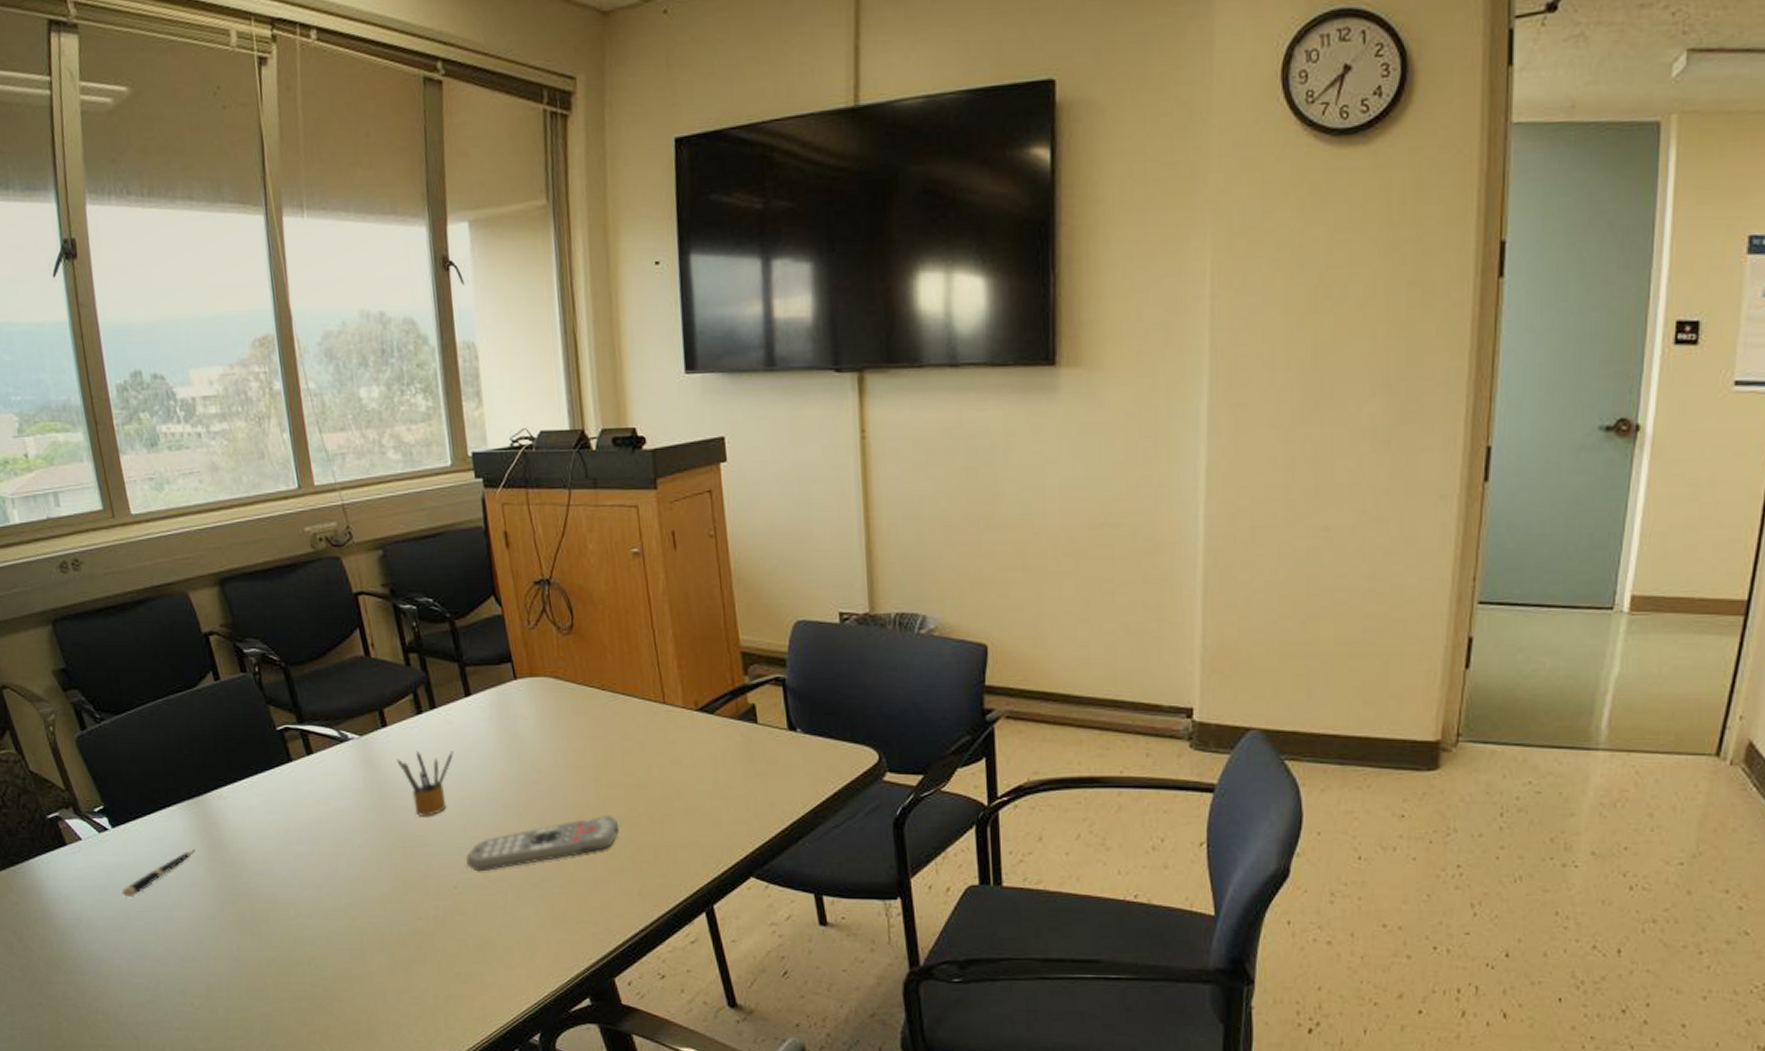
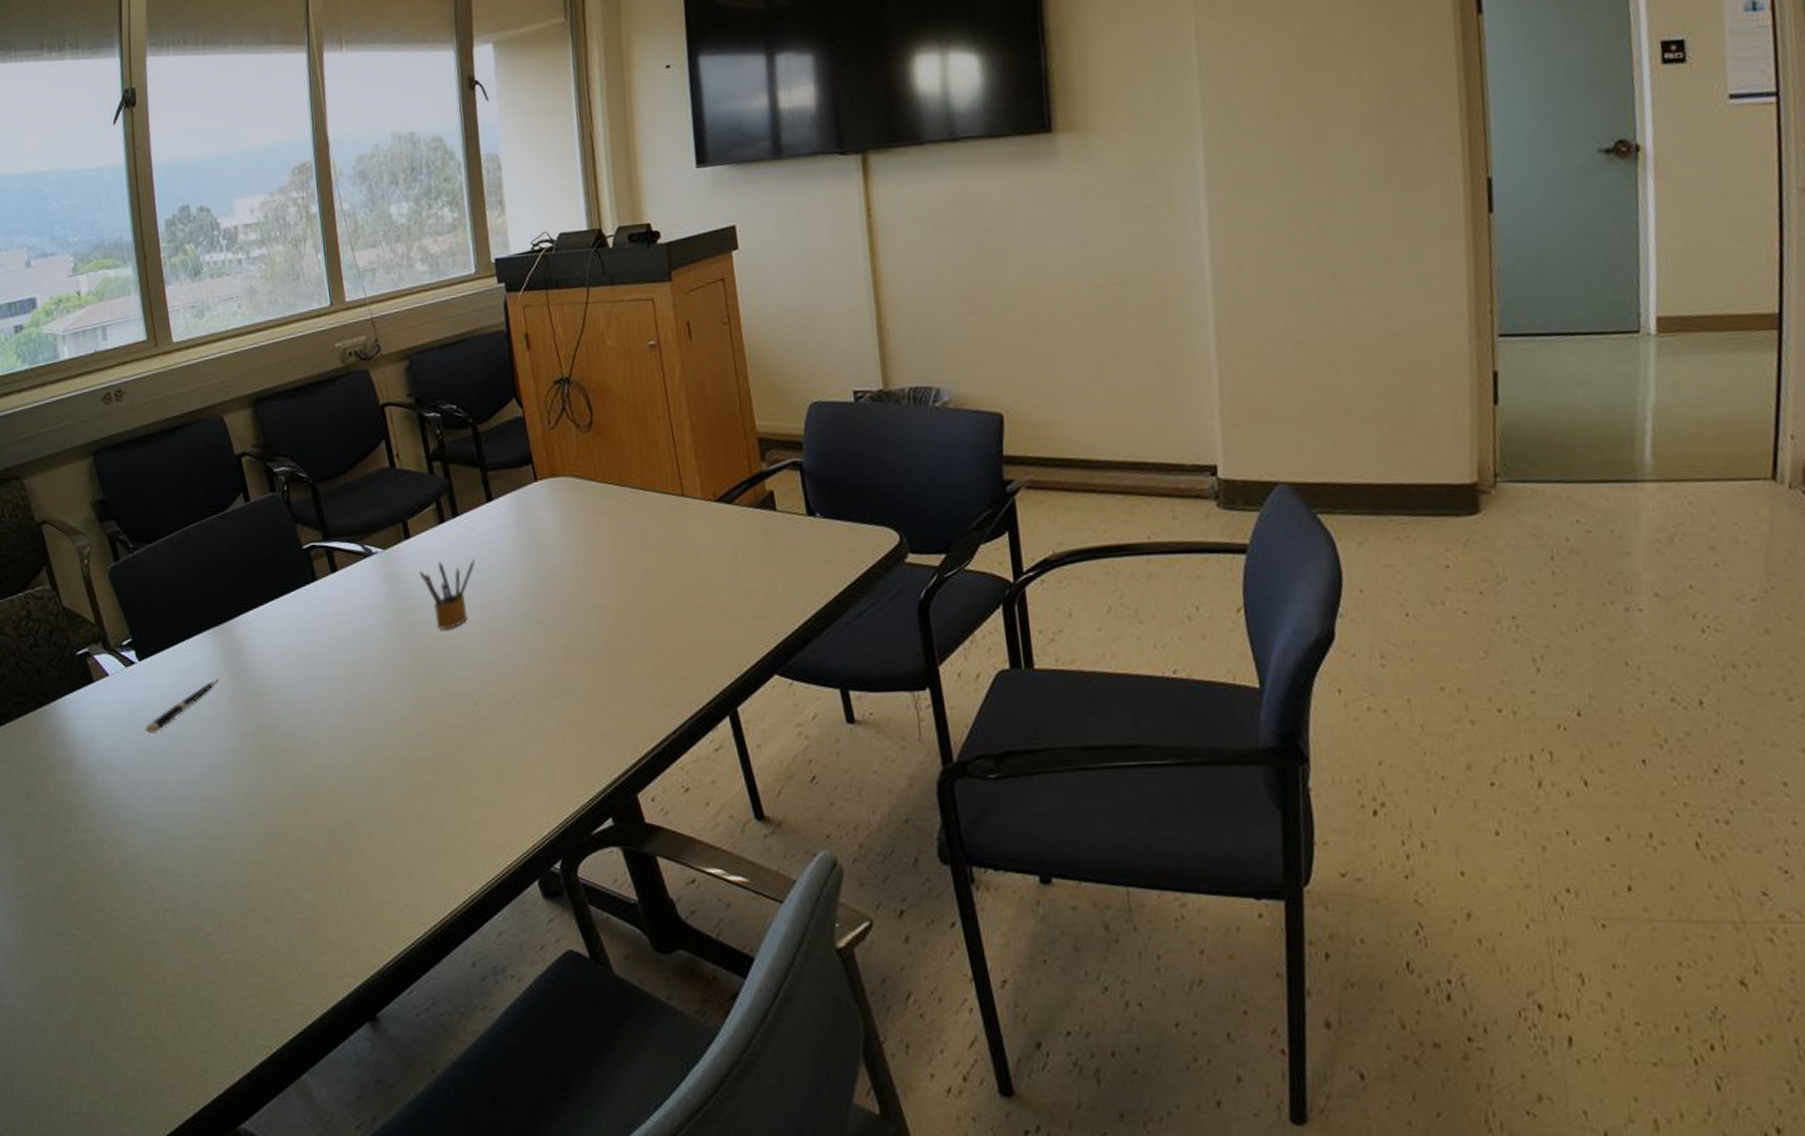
remote control: present [466,814,618,872] -> none [487,616,639,686]

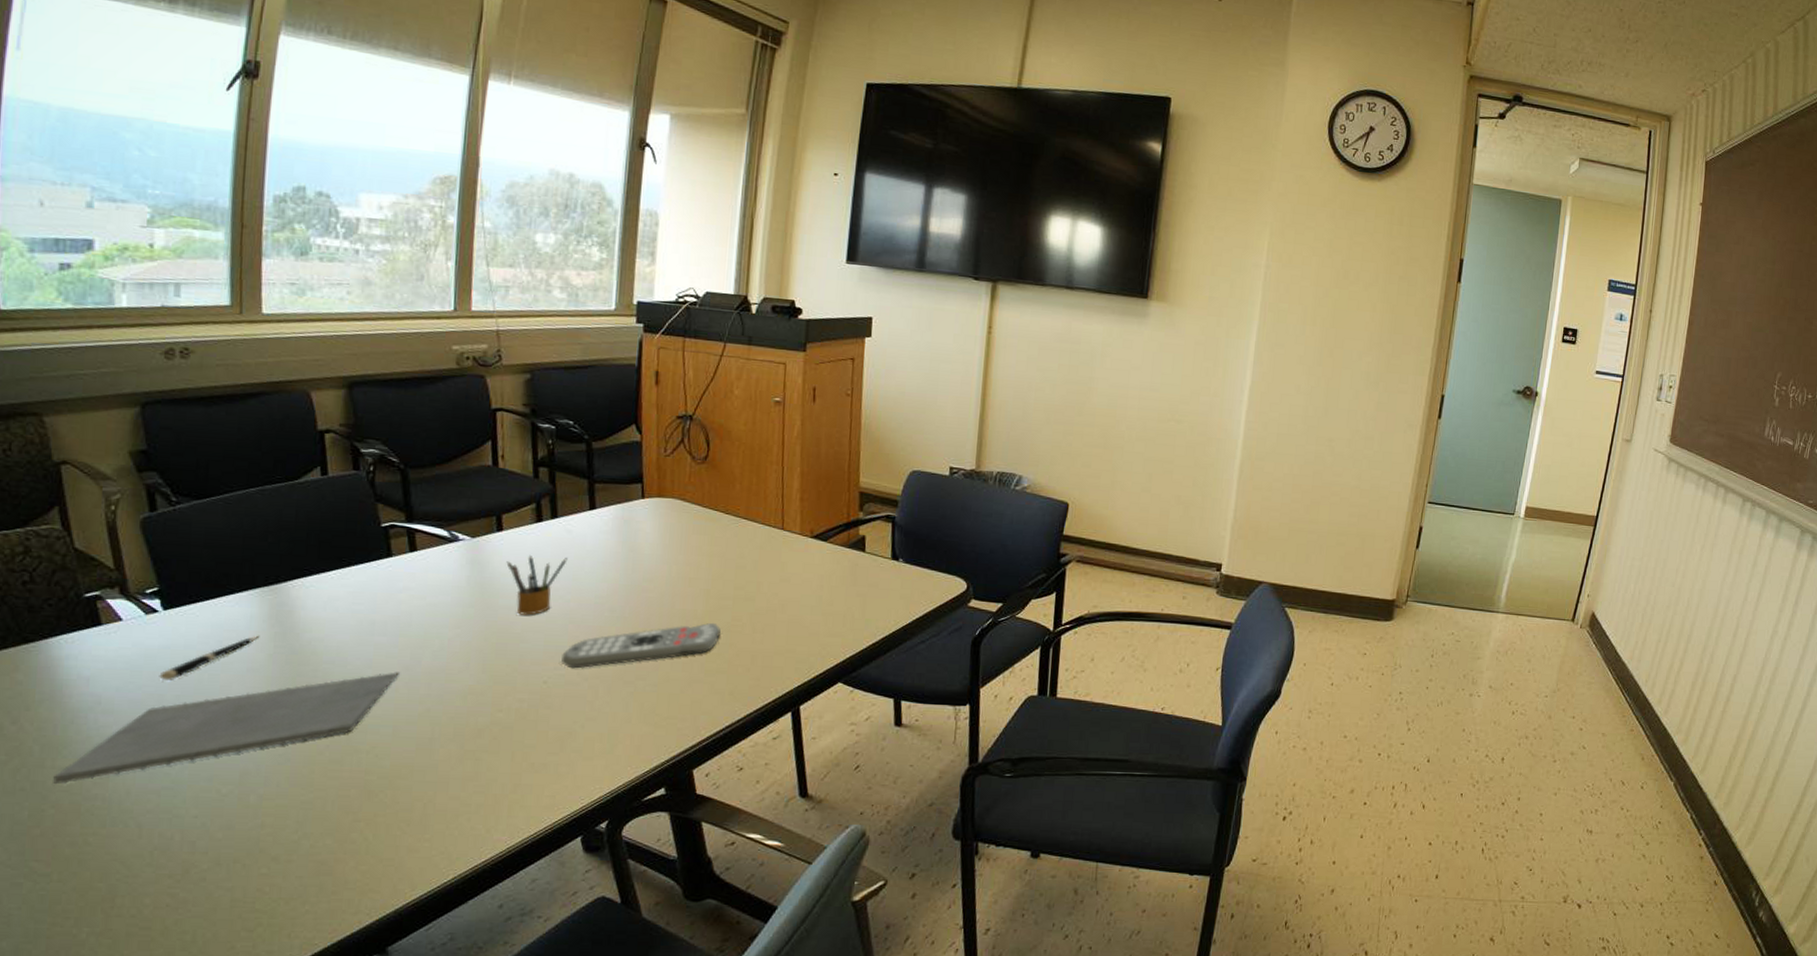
notepad: none [78,705,342,849] -> present [53,672,400,785]
remote control: none [487,616,639,686] -> present [561,622,721,669]

